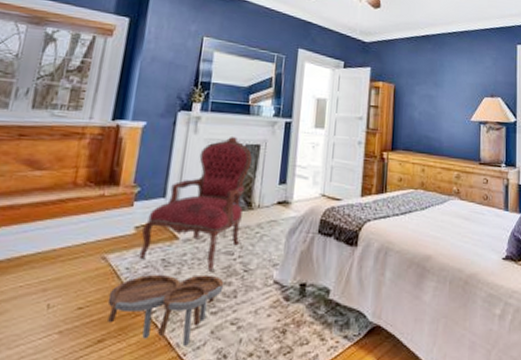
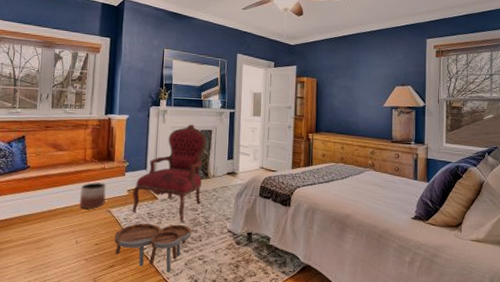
planter: none [59,216,104,256] -> present [80,182,106,210]

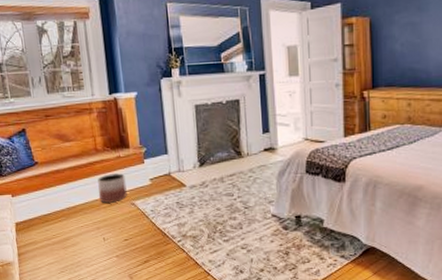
nesting tables: present [114,223,192,273] -> none [143,212,230,264]
armchair: present [132,124,206,222] -> none [155,94,236,210]

